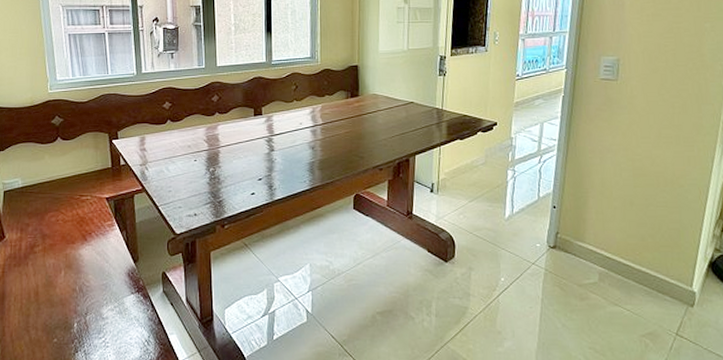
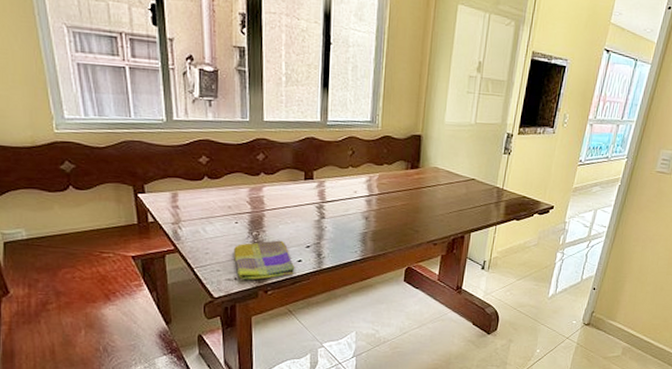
dish towel: none [194,175,249,214] -> present [234,240,295,280]

